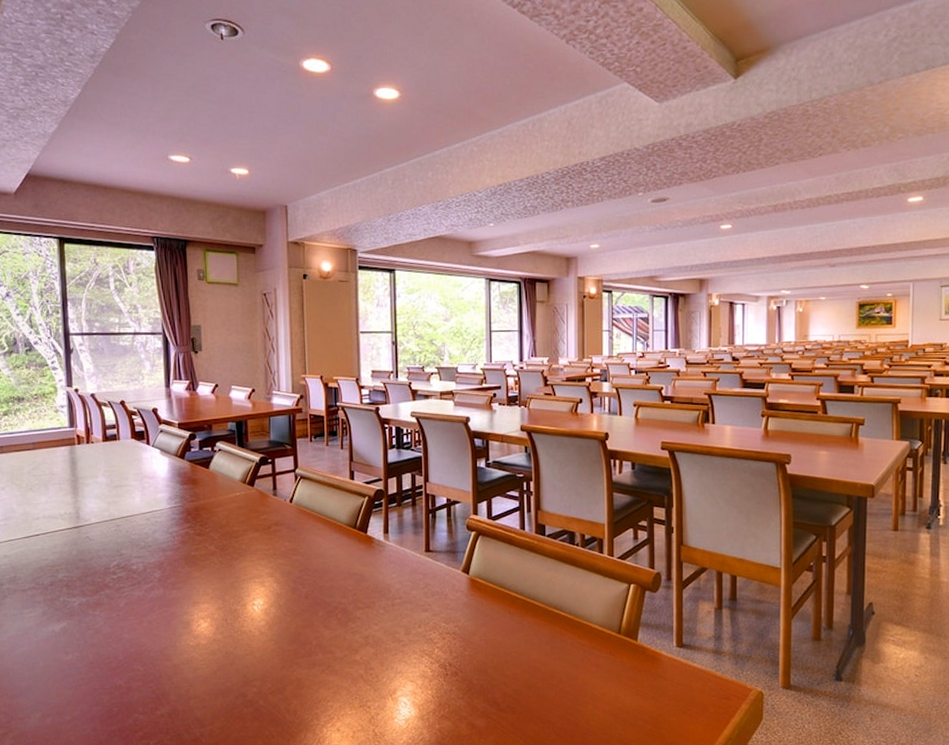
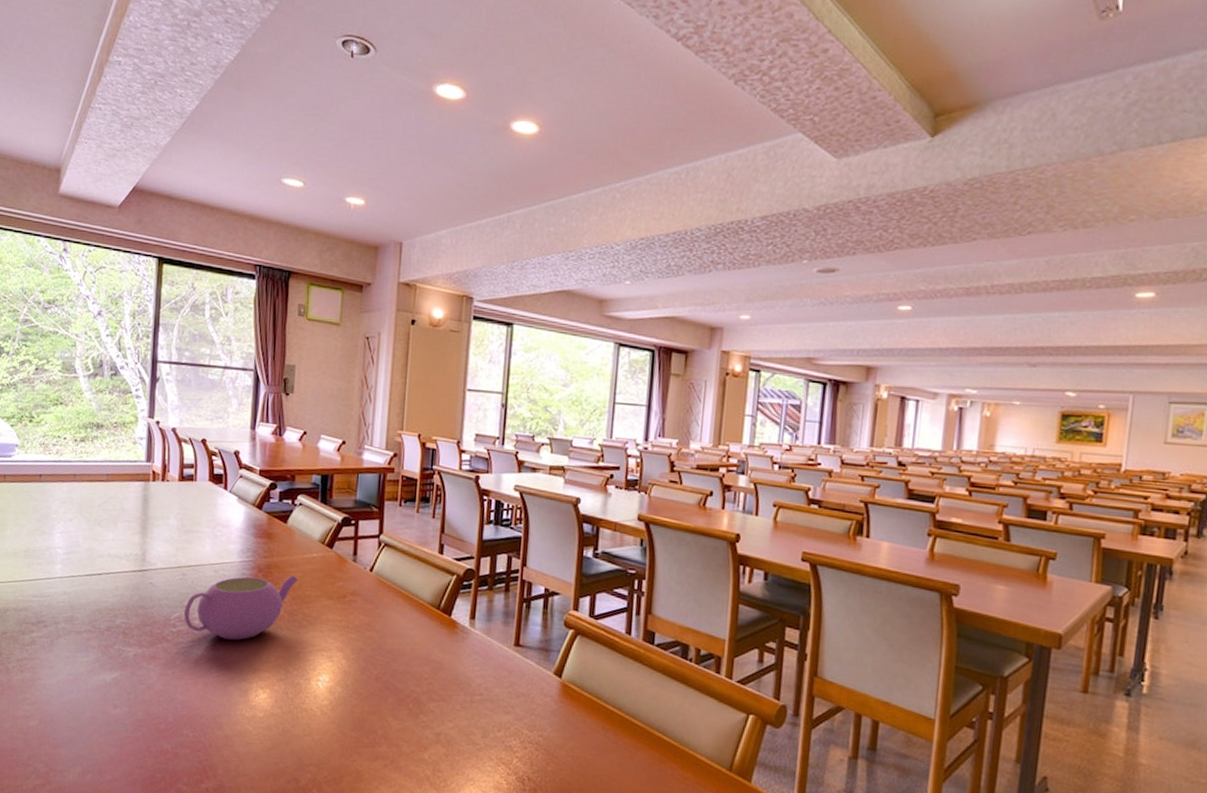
teapot: none [122,514,225,579] -> present [184,575,298,640]

